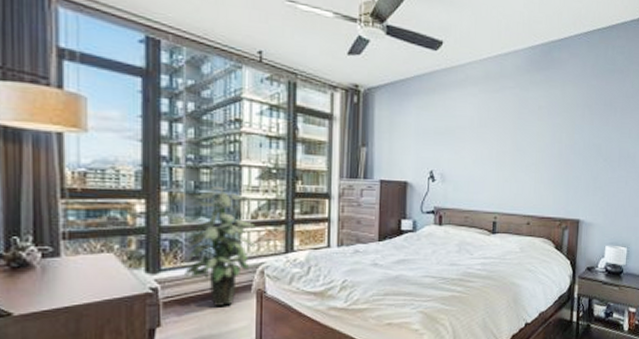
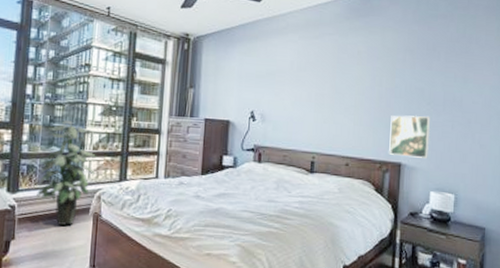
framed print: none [568,172,606,214] -> present [389,115,430,158]

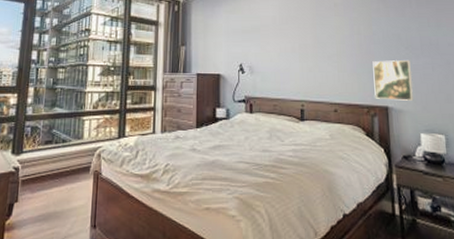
indoor plant: present [37,120,96,226] -> none [40,82,96,185]

